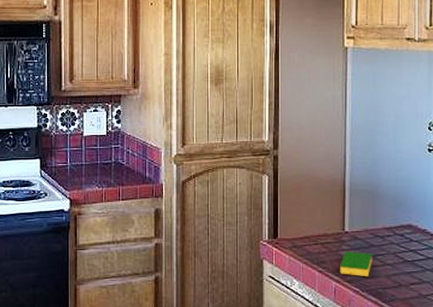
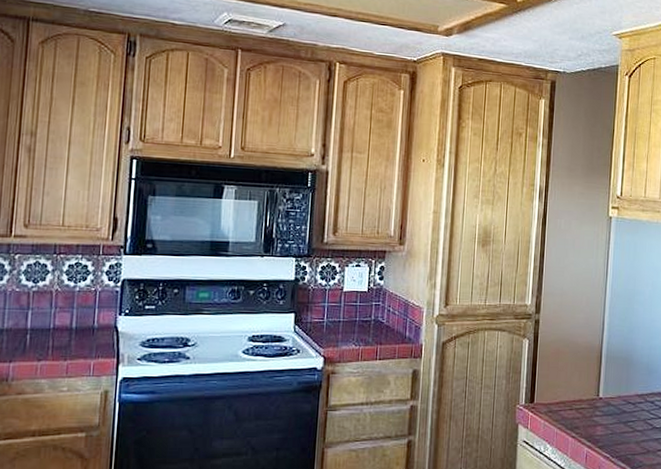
dish sponge: present [340,251,372,276] -> none [592,417,624,442]

